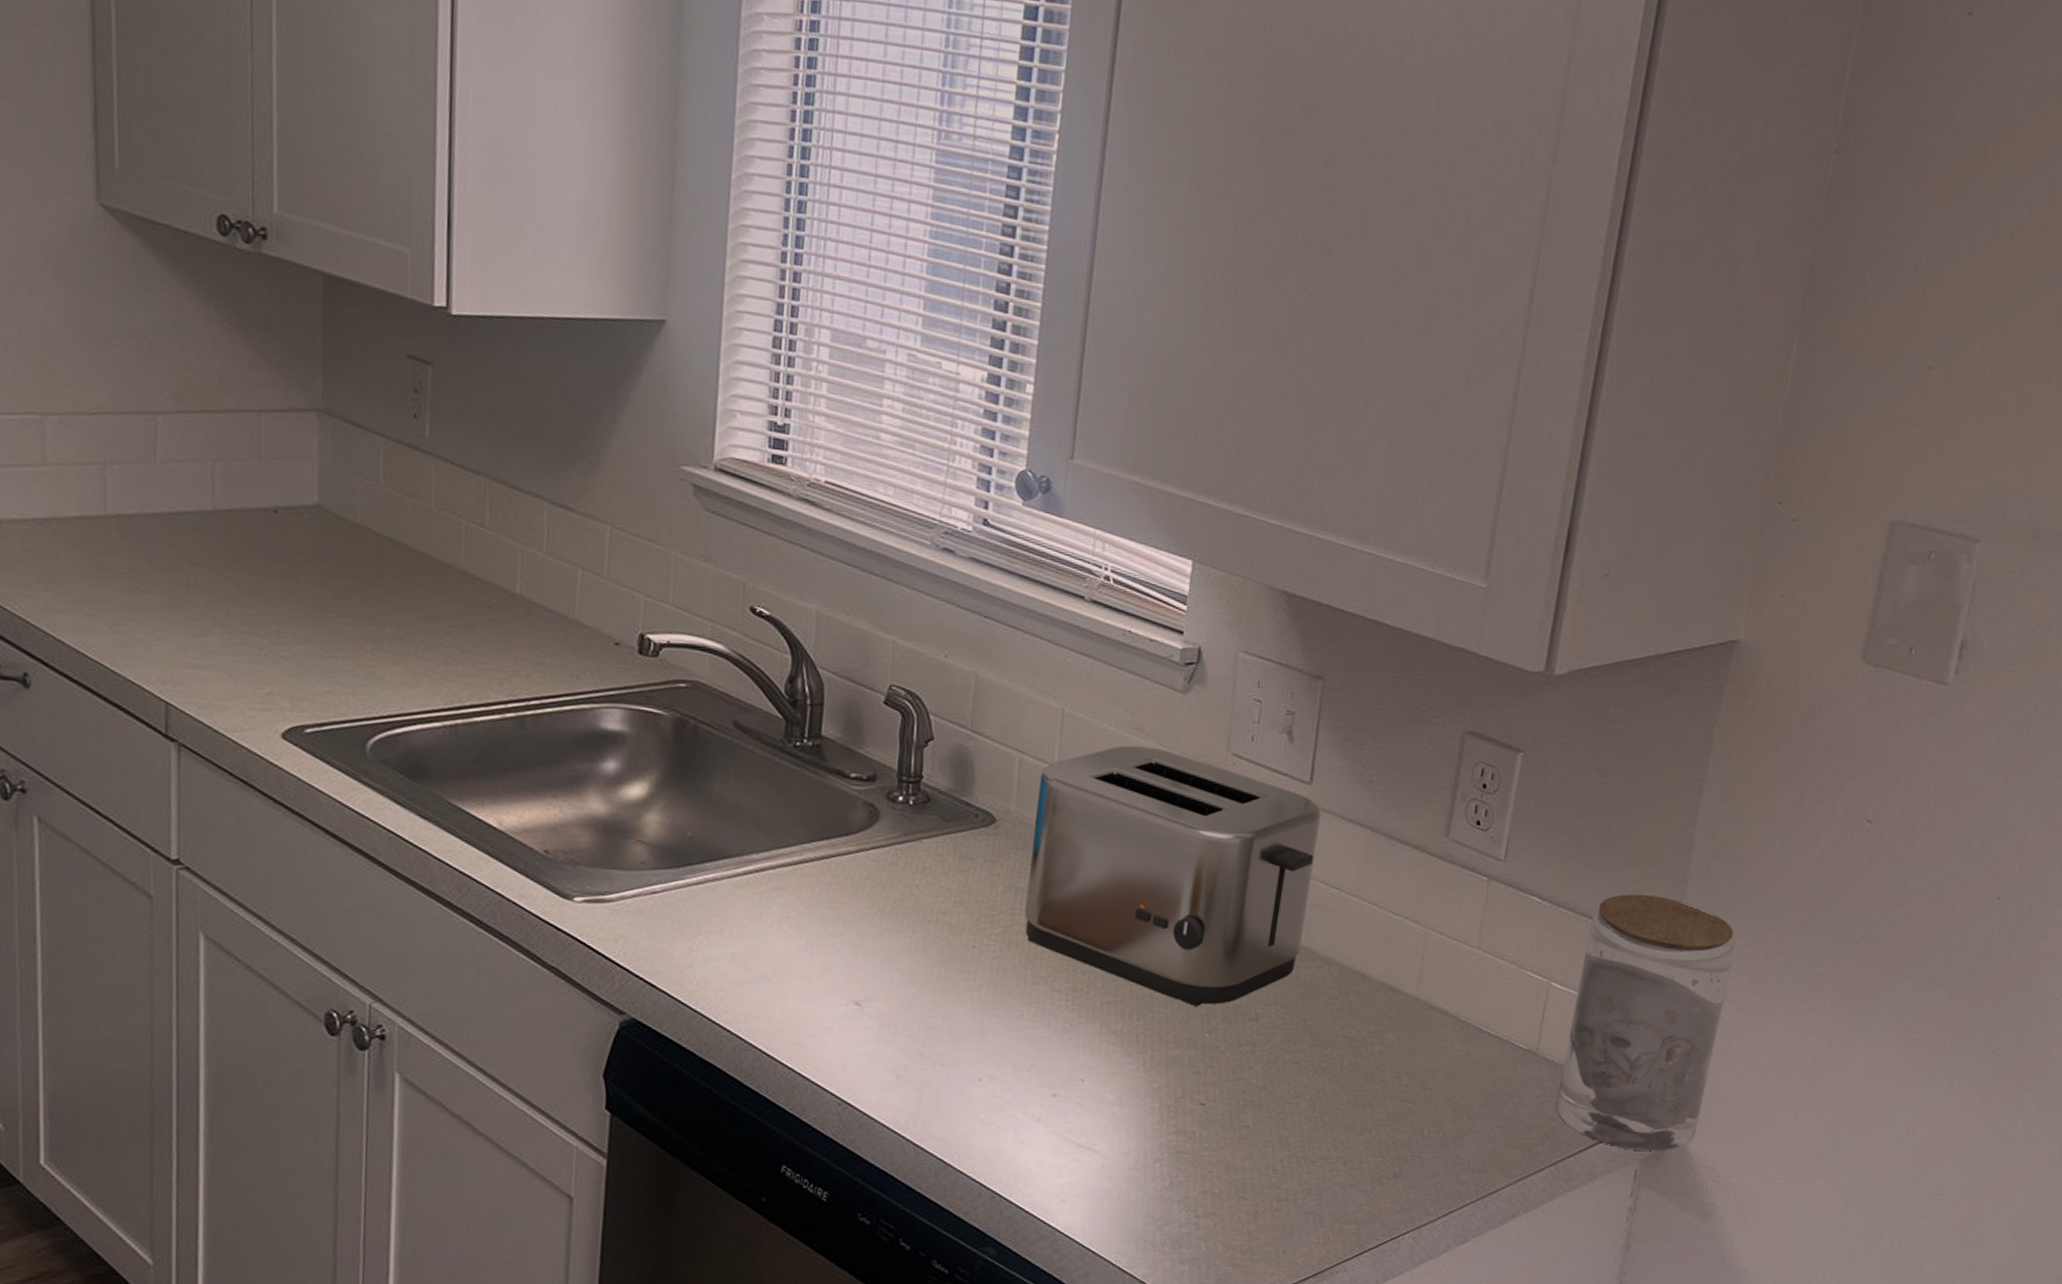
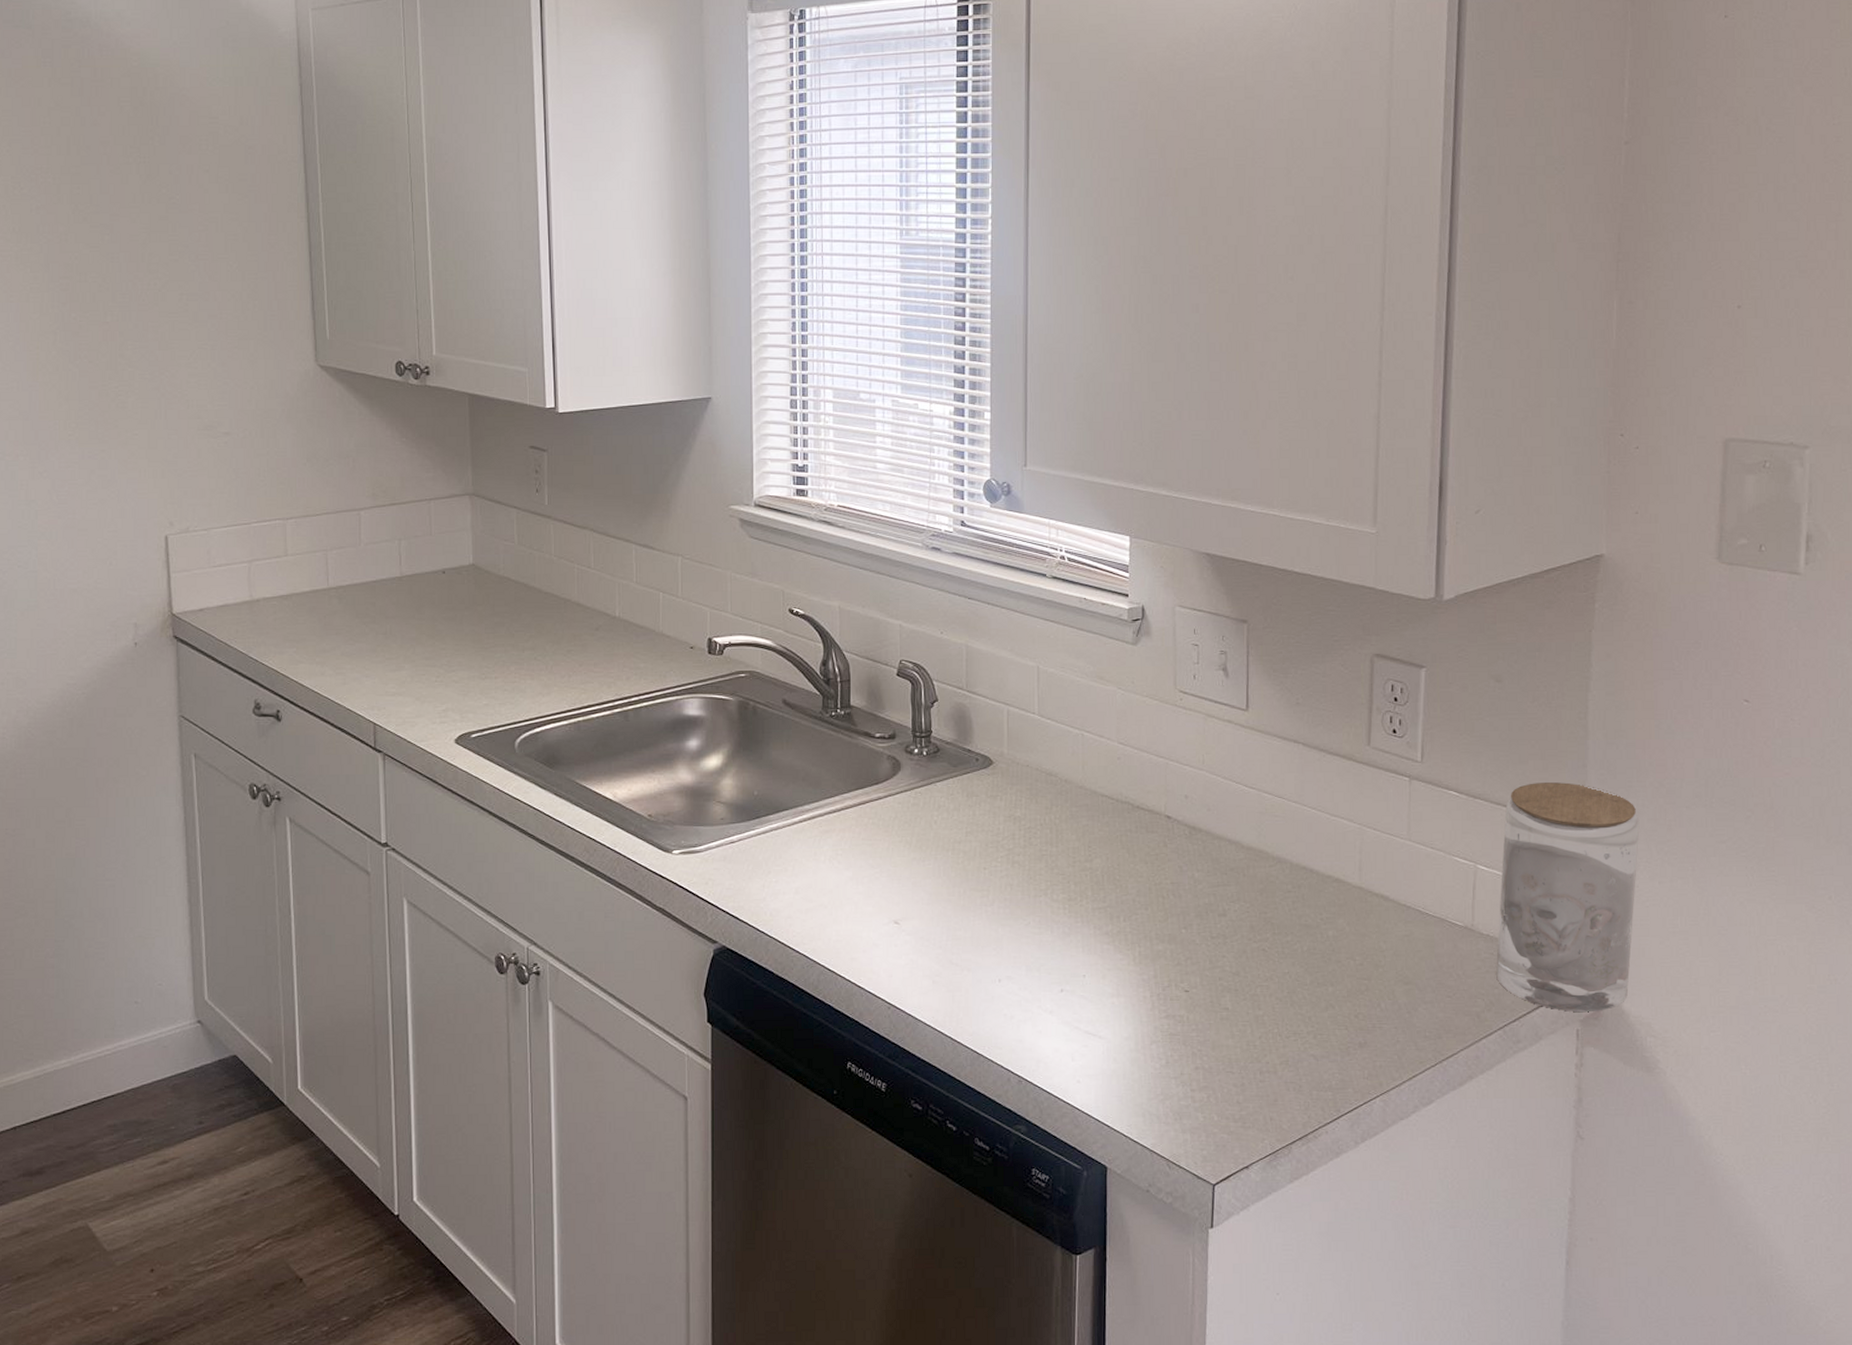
toaster: present [1025,745,1322,1007] -> none [1023,691,1259,907]

